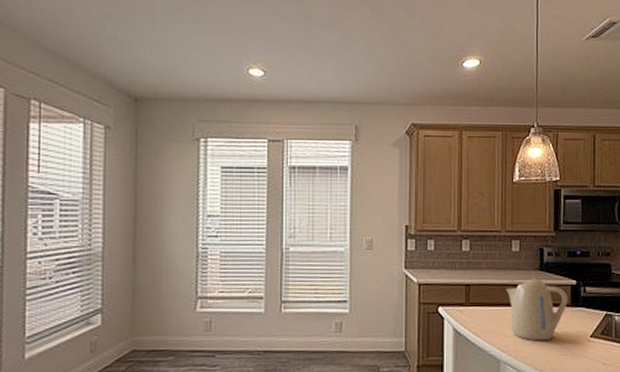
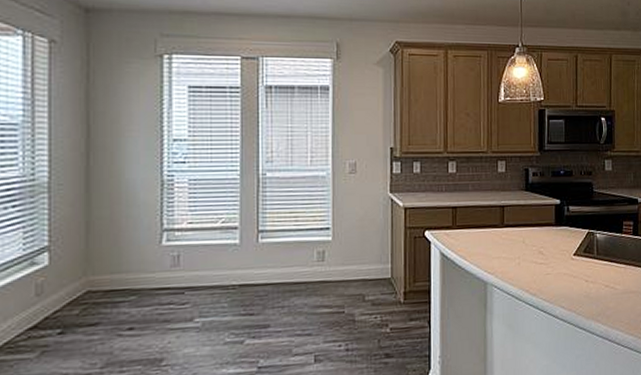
kettle: present [506,278,568,341] -> none [492,199,552,262]

